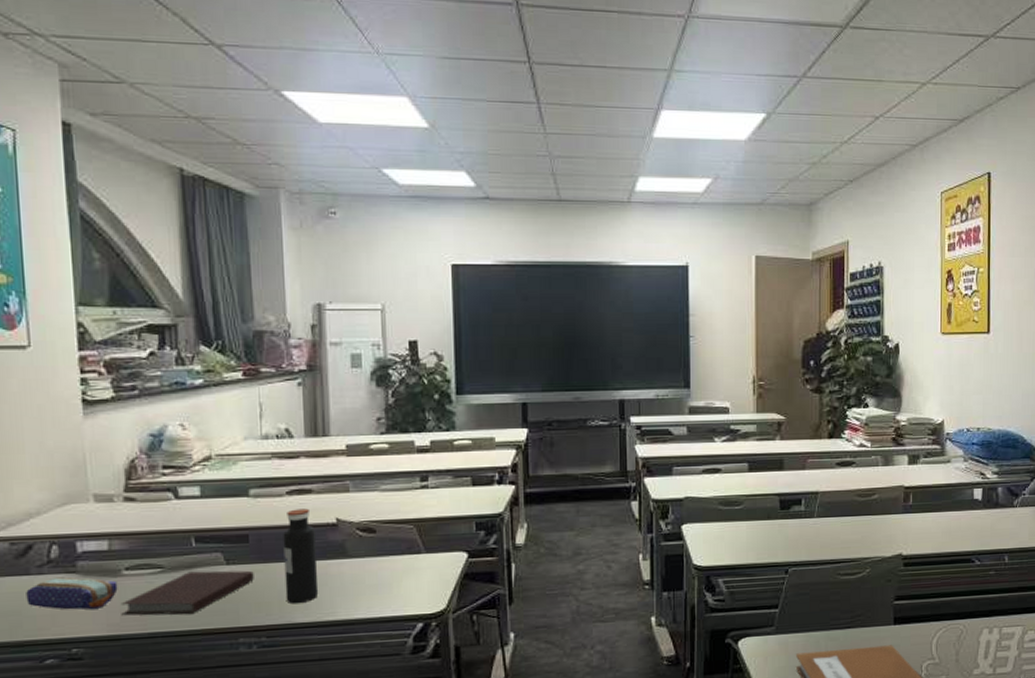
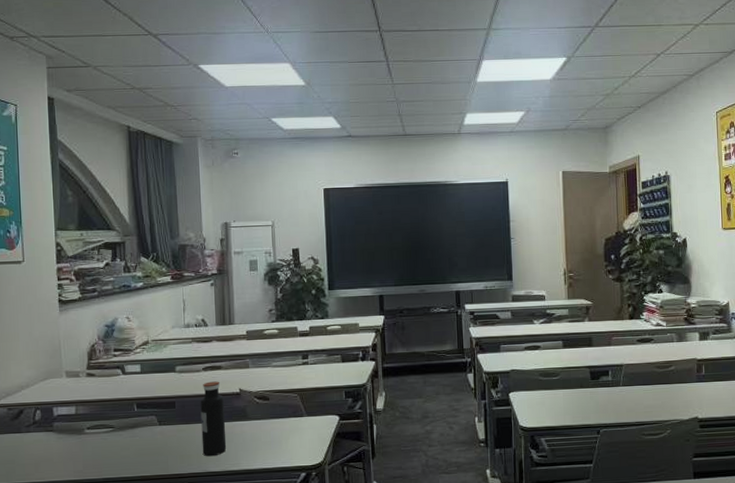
pencil case: present [26,576,118,610] -> none [18,434,82,460]
notebook: present [120,570,254,616] -> none [83,430,179,465]

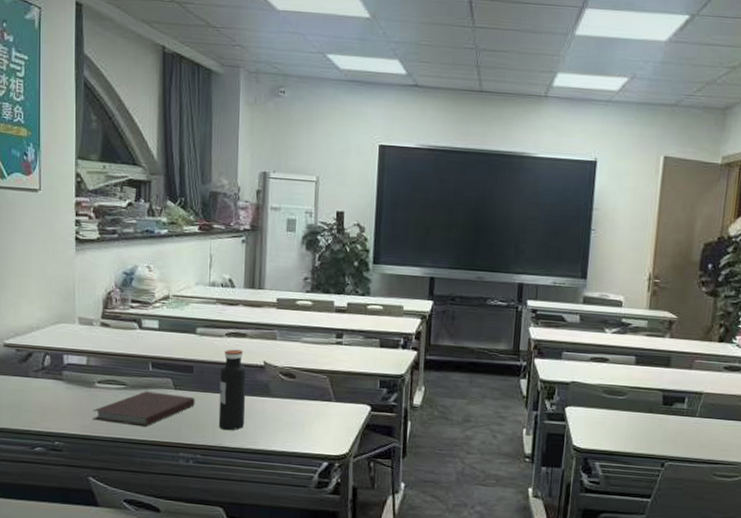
notebook: none [83,430,179,465] -> present [92,391,195,427]

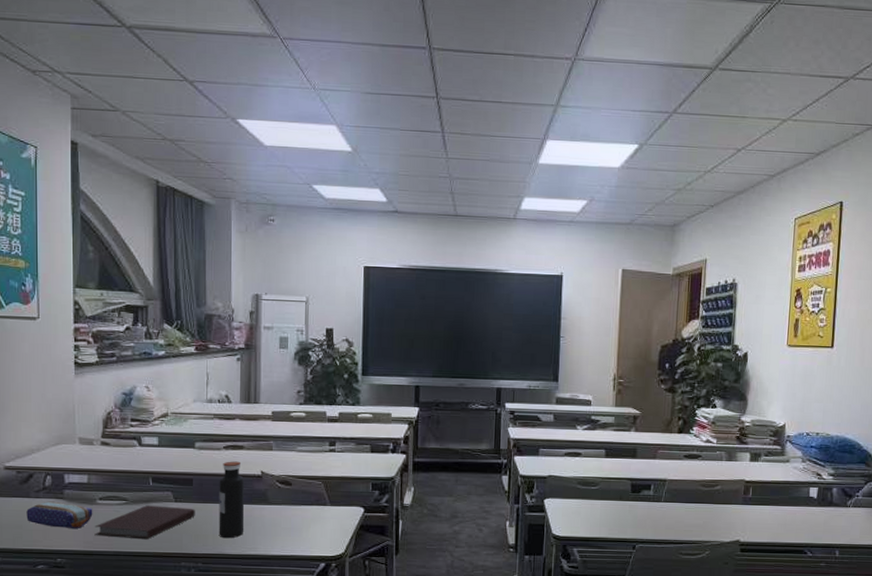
pencil case: none [25,382,91,412] -> present [26,501,93,529]

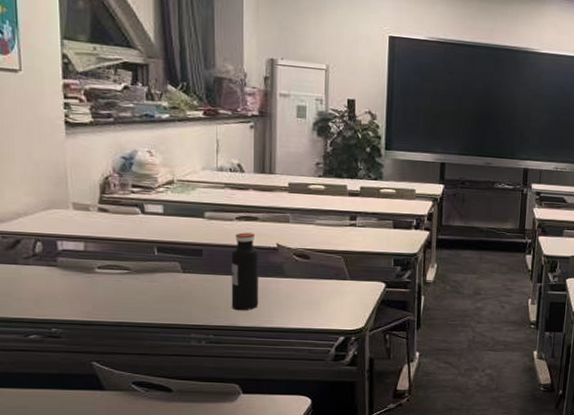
pencil case: present [26,501,93,529] -> none [14,268,91,299]
notebook: present [94,505,195,540] -> none [93,275,206,311]

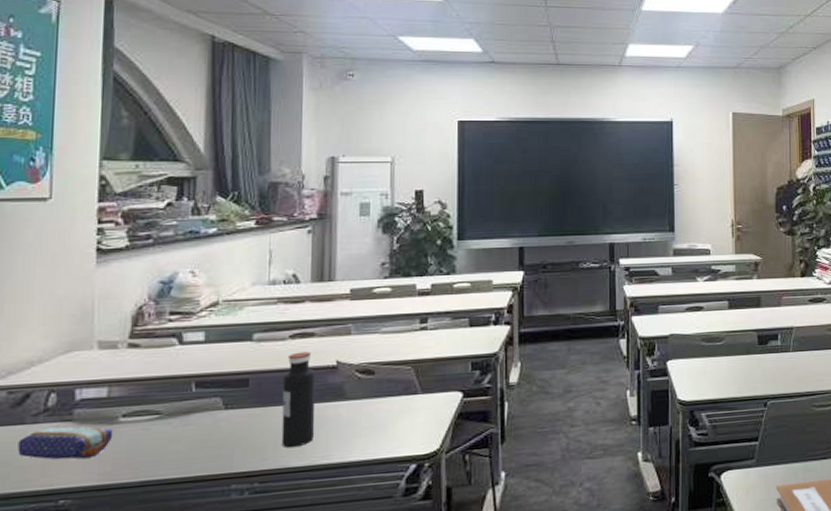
pencil case: none [14,268,91,299] -> present [18,425,113,460]

